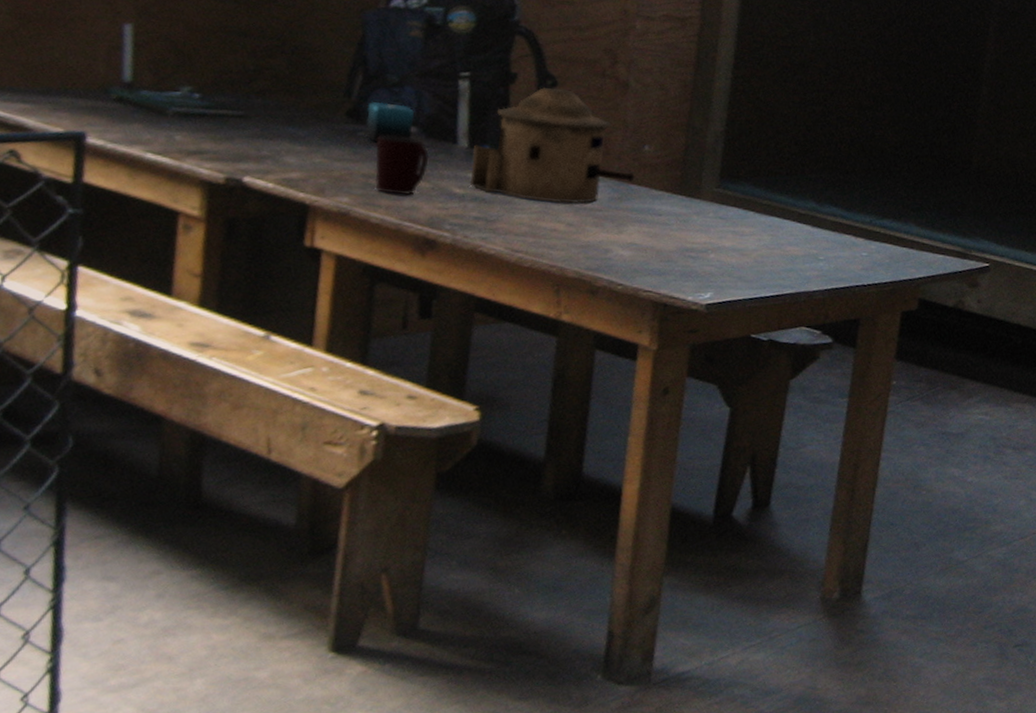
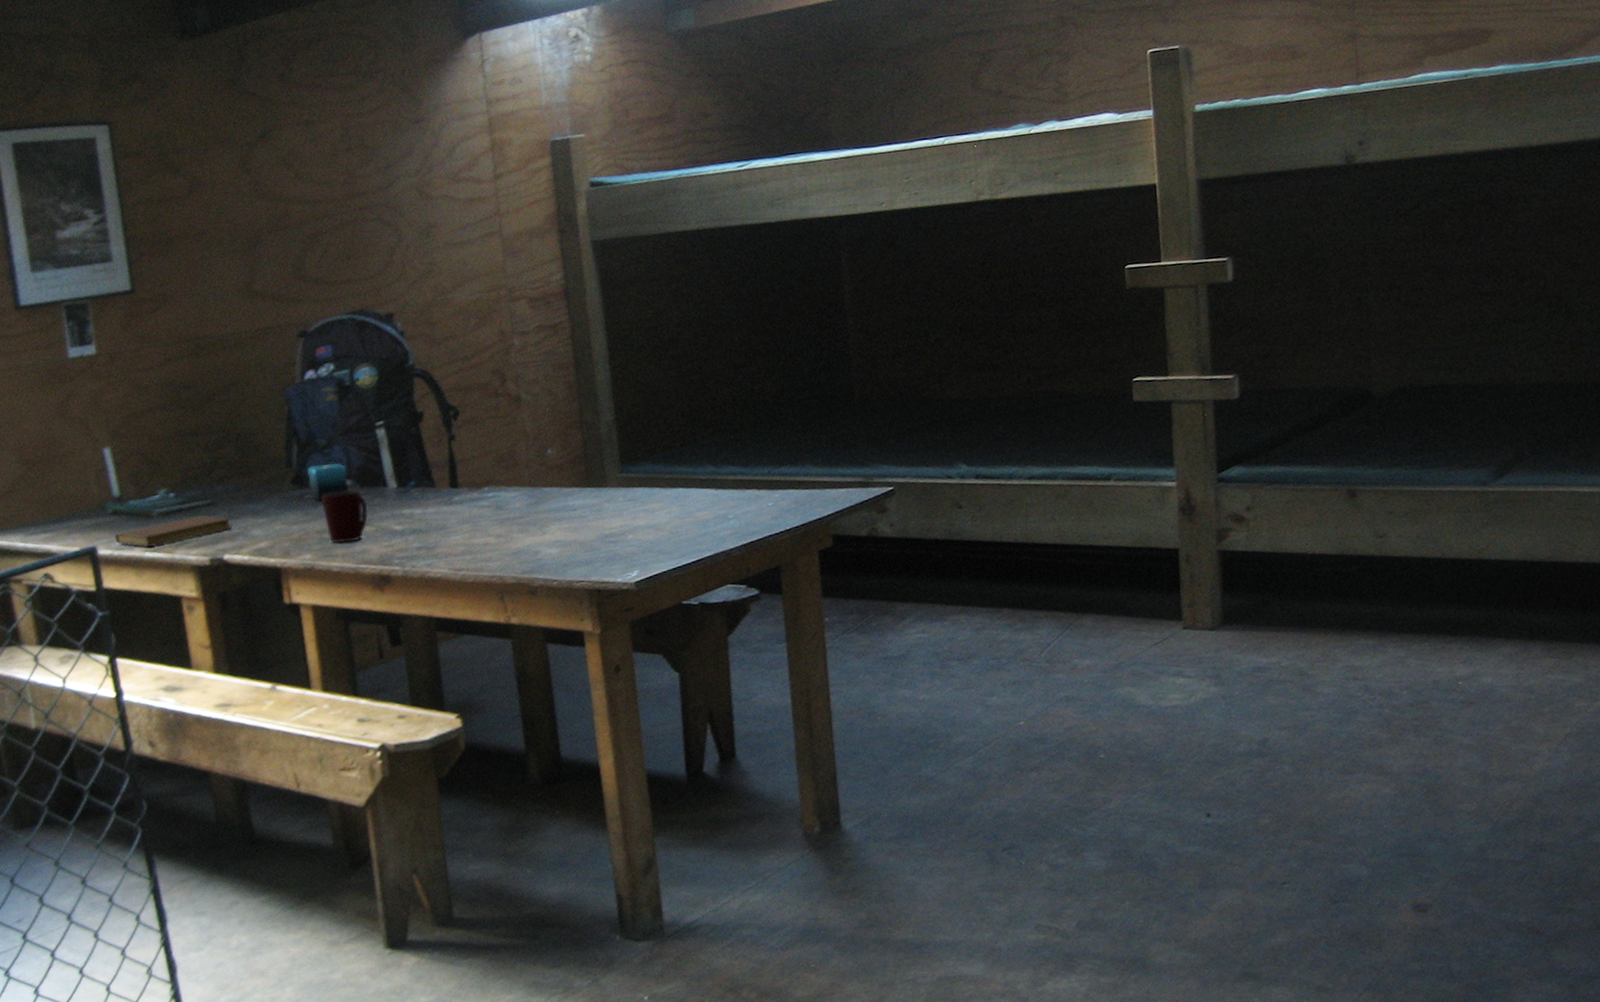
notebook: none [112,122,263,151] -> present [115,515,233,547]
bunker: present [470,87,635,204] -> none [402,415,545,524]

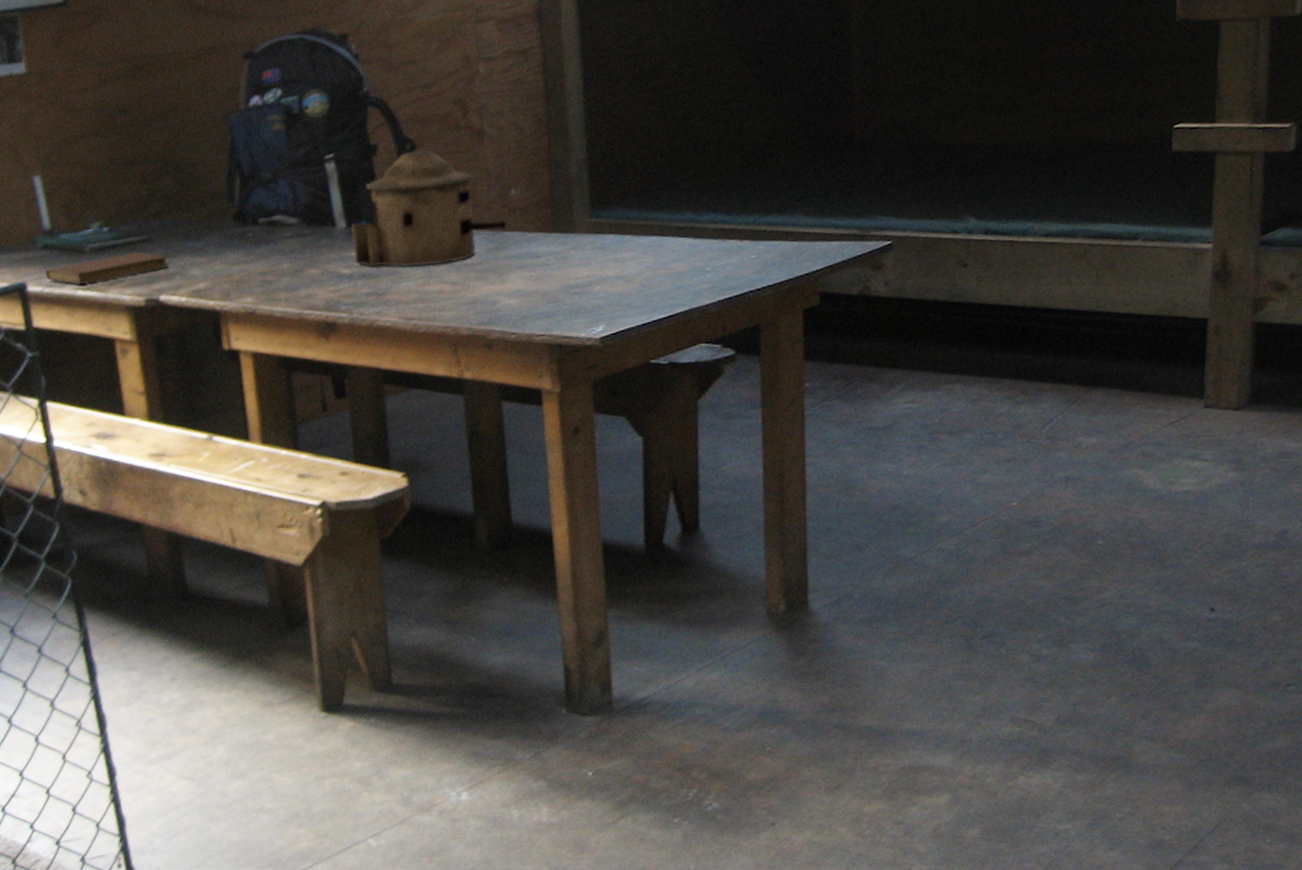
candle: present [307,463,349,501] -> none [250,199,294,239]
mug: present [321,488,368,544] -> none [264,226,315,287]
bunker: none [402,415,545,524] -> present [352,149,507,268]

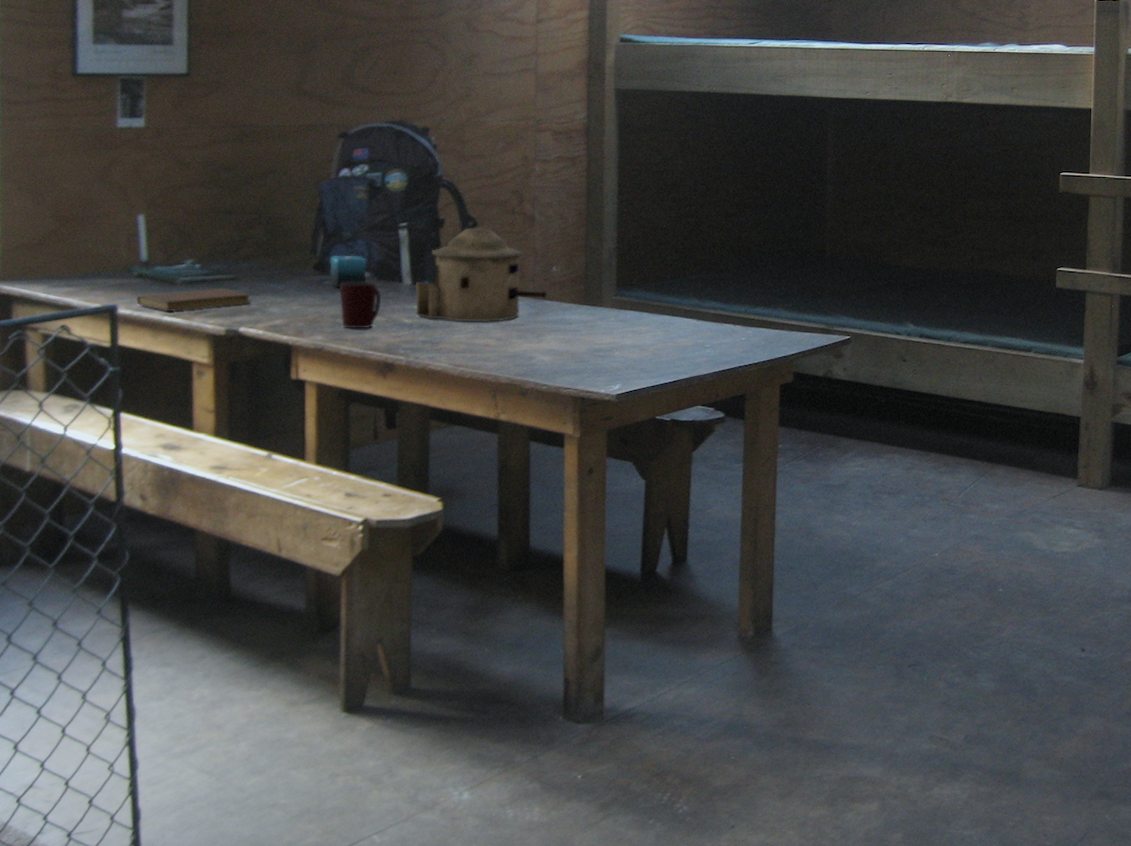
candle: none [250,199,294,239] -> present [329,255,367,287]
mug: none [264,226,315,287] -> present [339,279,382,329]

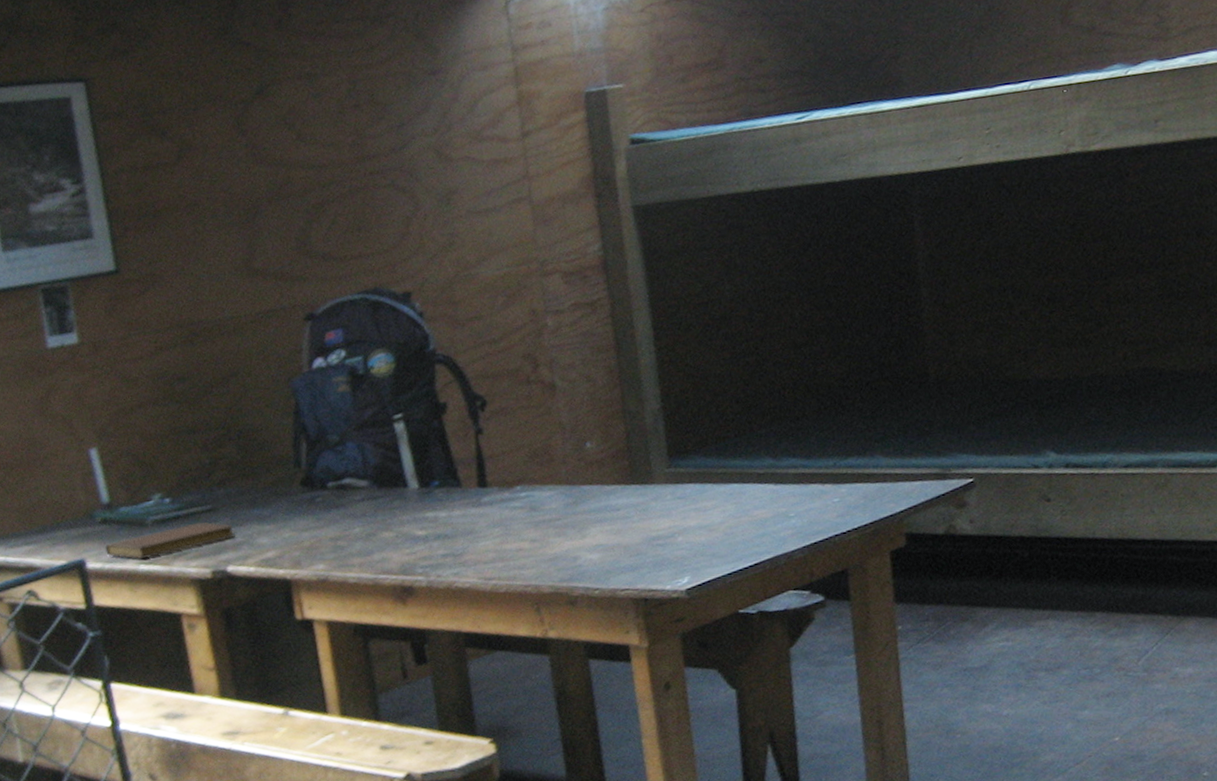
candle: present [329,255,367,287] -> none [318,462,365,504]
mug: present [339,279,382,329] -> none [334,489,387,552]
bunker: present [416,227,547,323] -> none [424,405,585,528]

